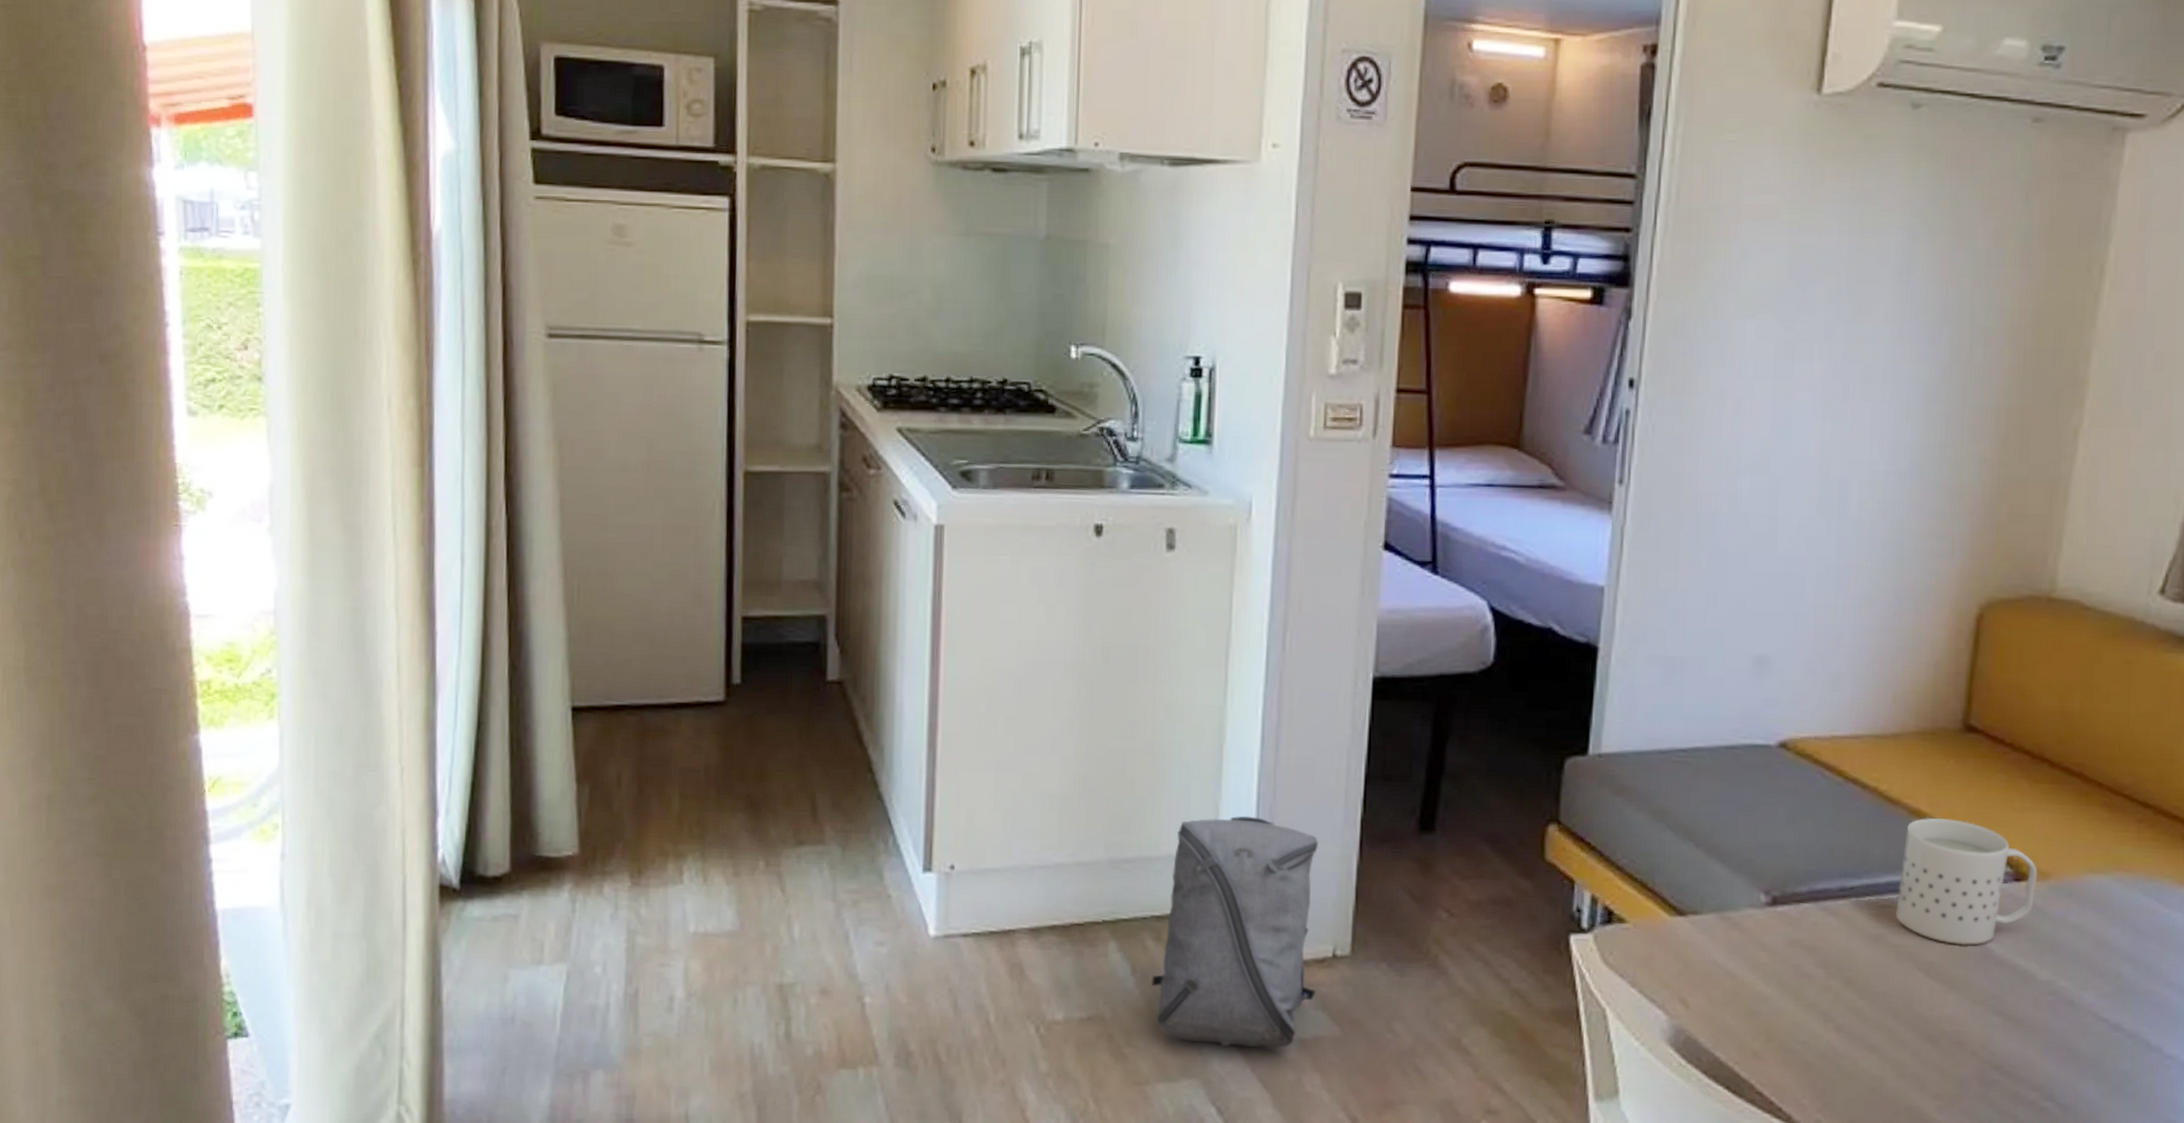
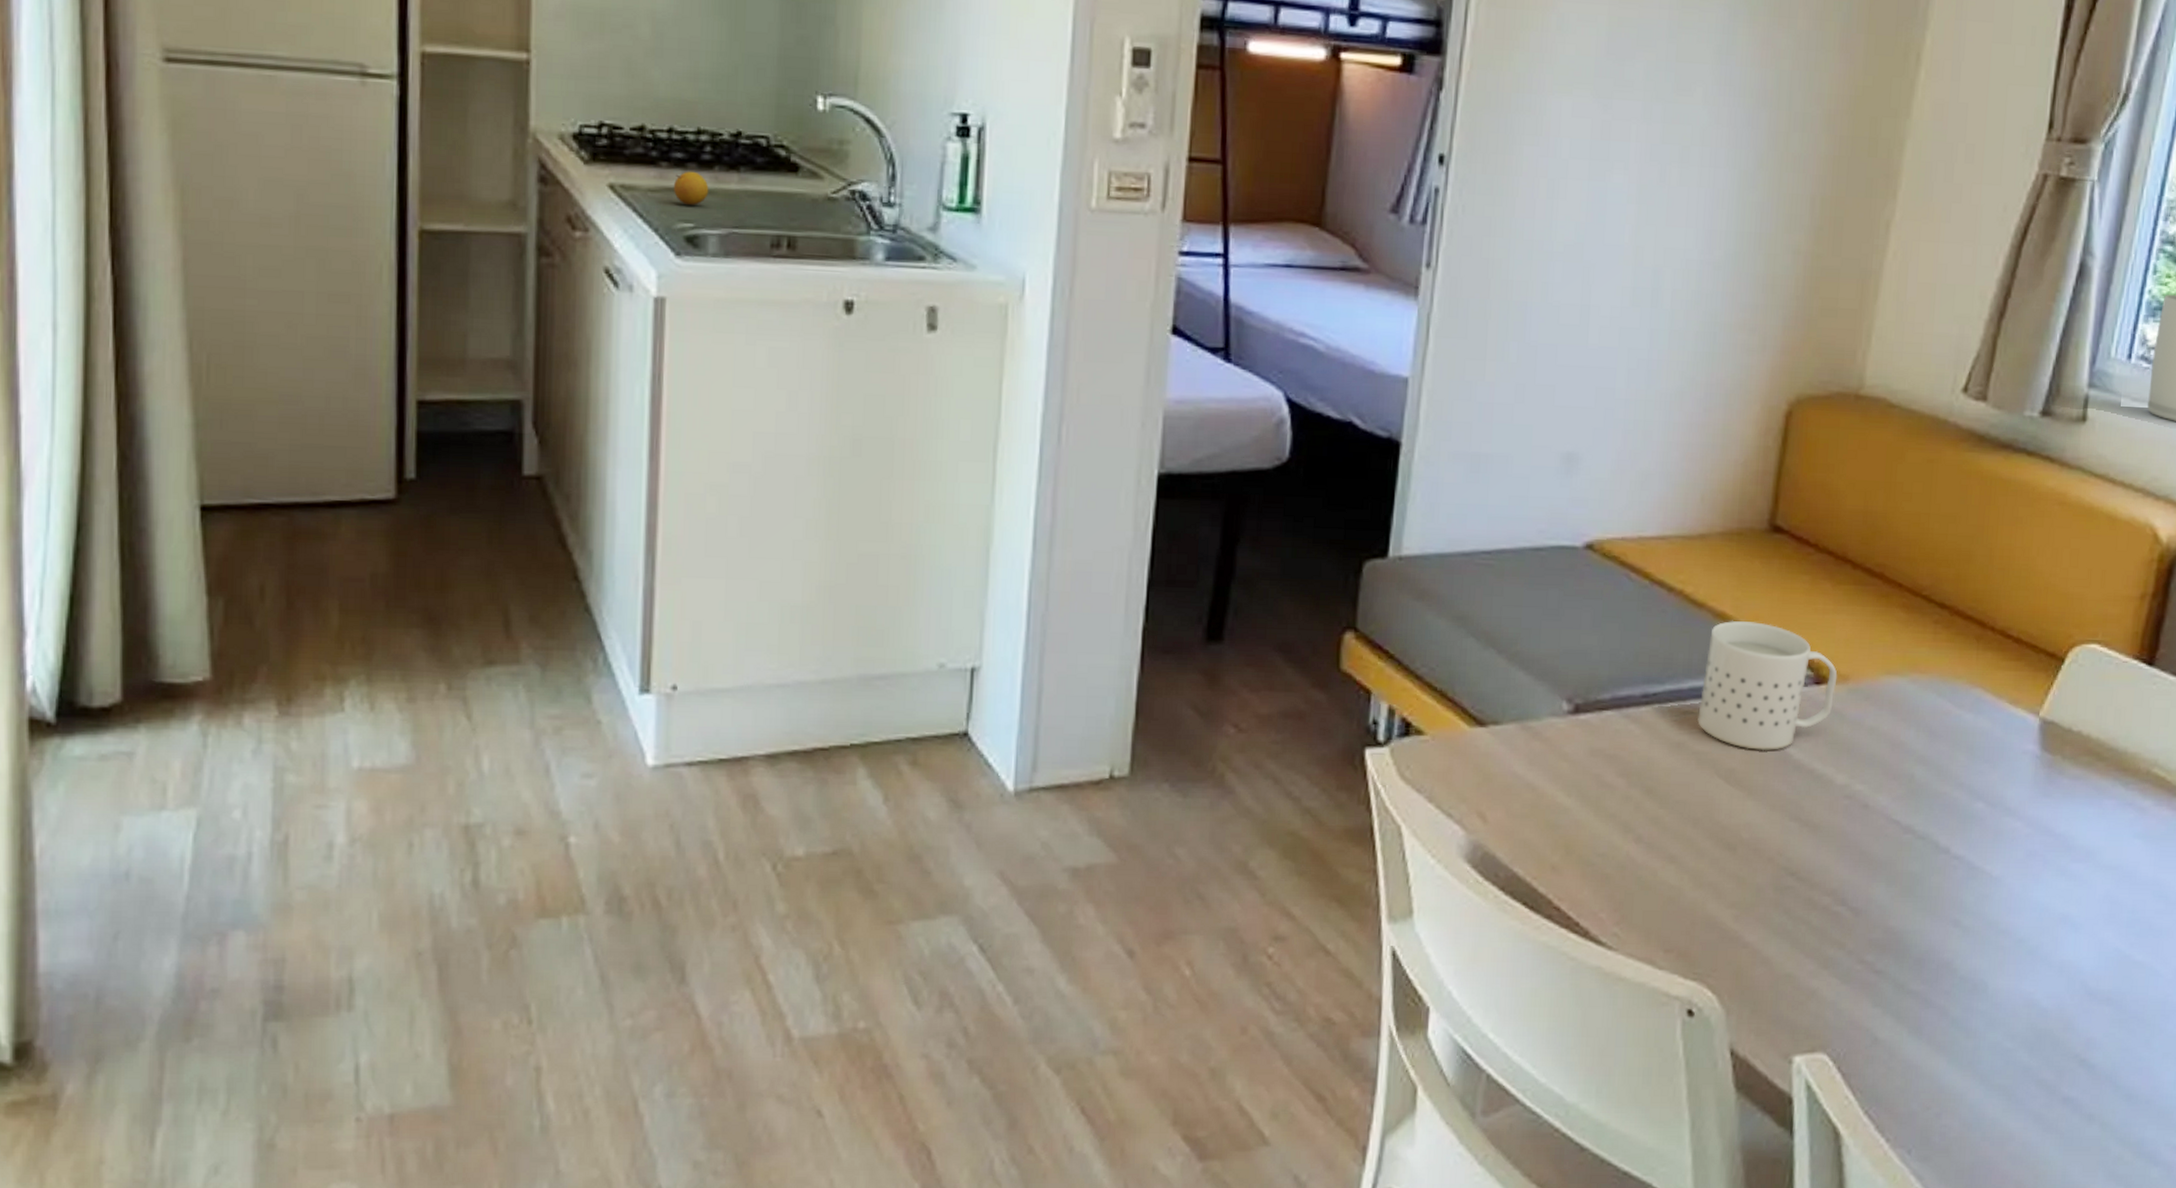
fruit: none [950,414,980,445] -> present [673,171,709,206]
backpack: present [1151,815,1318,1048] -> none [906,626,1095,879]

